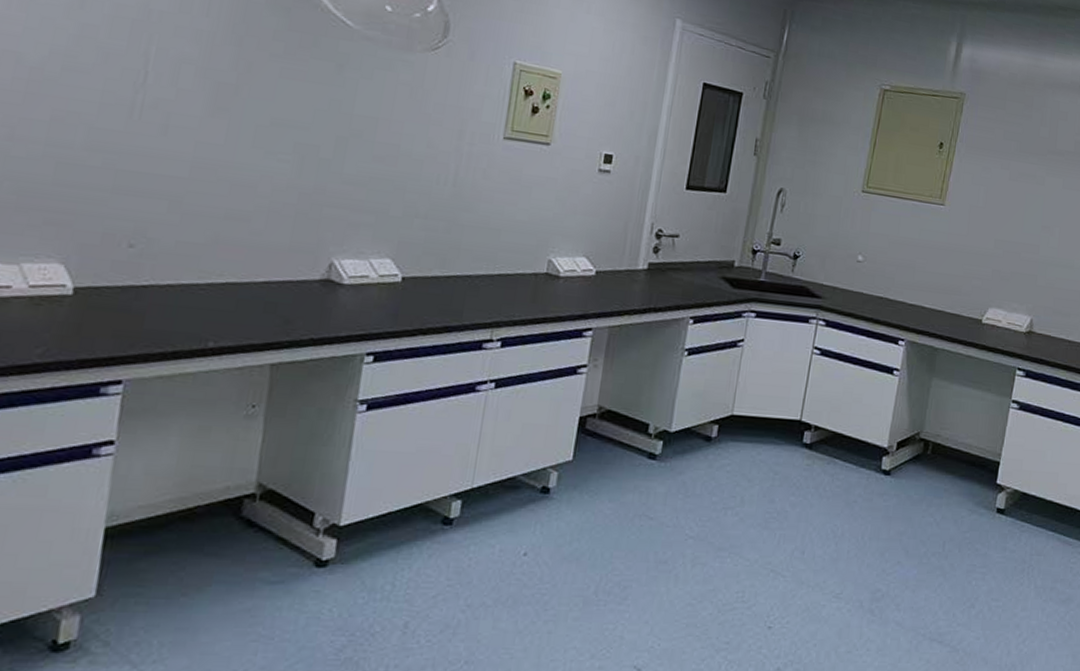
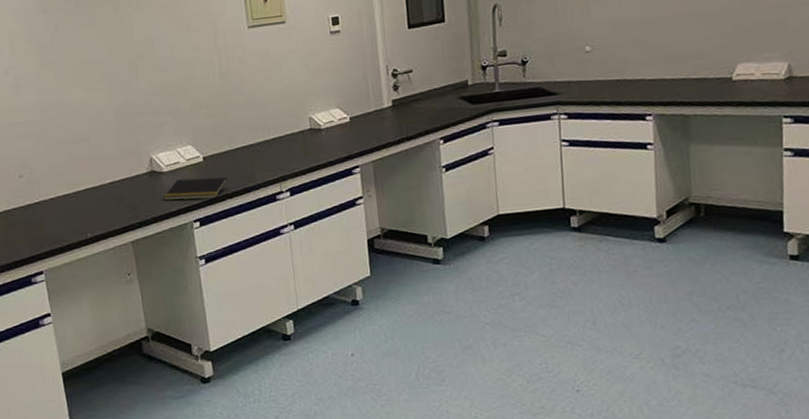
notepad: none [332,298,427,331] -> present [163,177,228,201]

